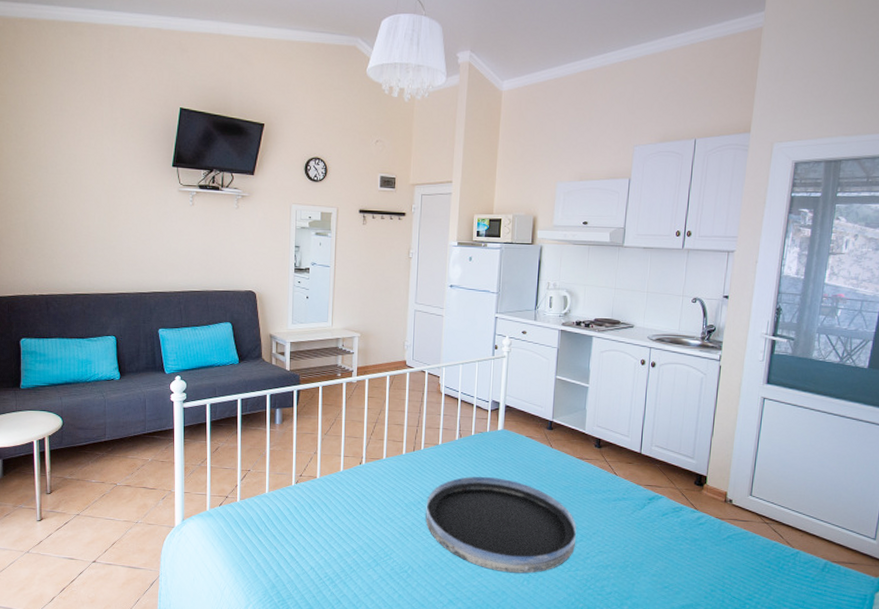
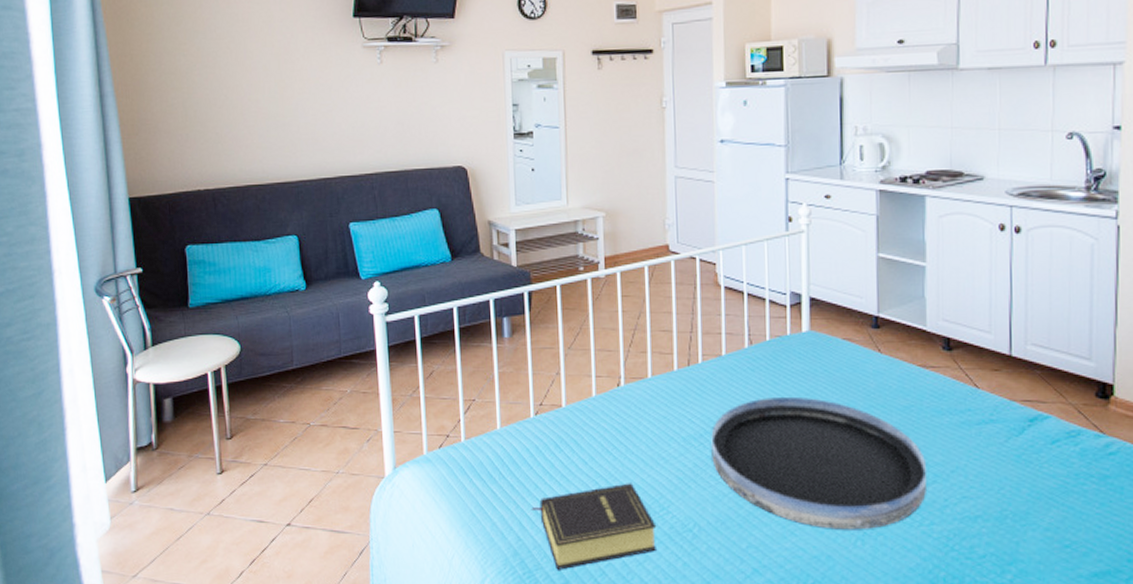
book: none [287,536,381,599] -> present [531,483,657,570]

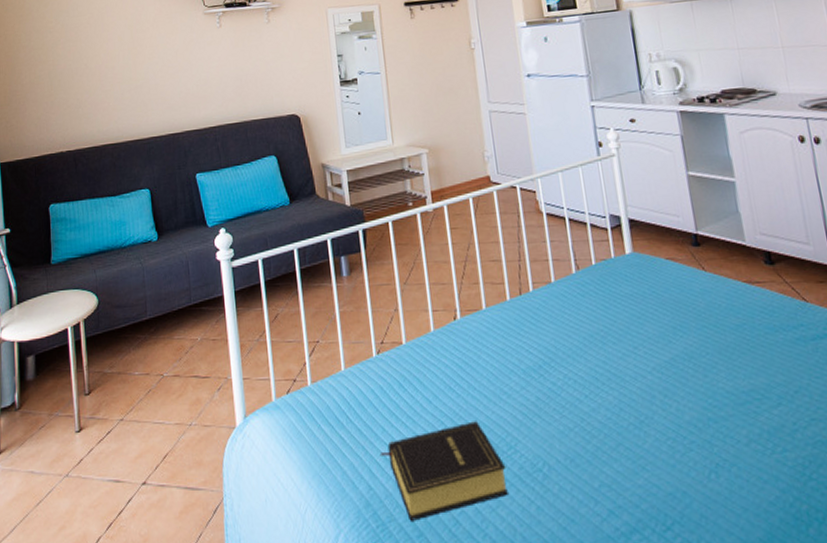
tray: present [711,398,927,530] -> none [549,321,774,462]

